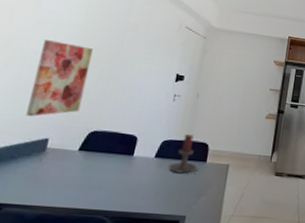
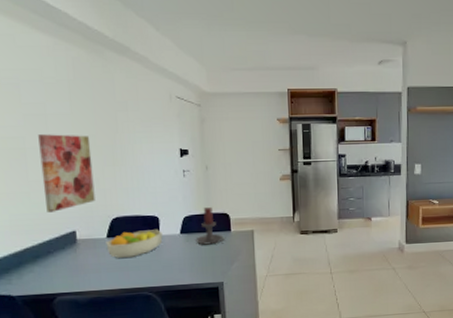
fruit bowl: none [74,146,137,175] -> present [106,229,163,258]

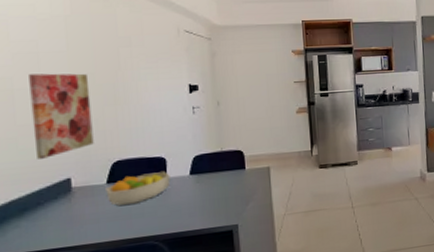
candle holder: present [195,207,225,245] -> none [207,145,239,186]

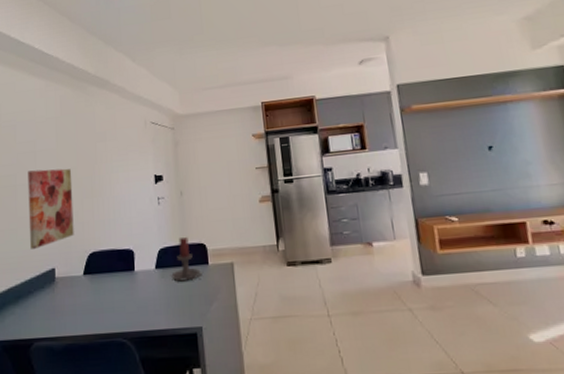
fruit bowl: present [106,171,171,206] -> none [82,264,138,298]
candle holder: none [207,145,239,186] -> present [171,237,203,282]

